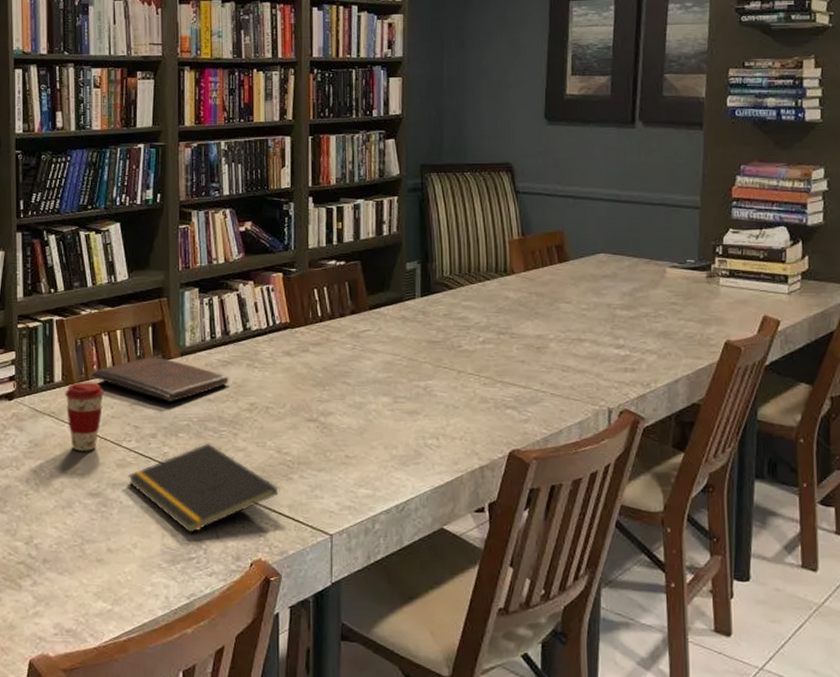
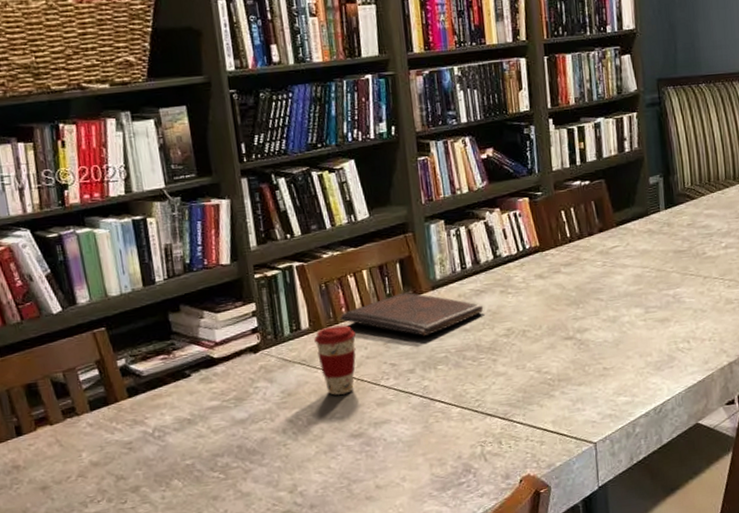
notepad: present [128,443,279,533] -> none [389,371,542,460]

